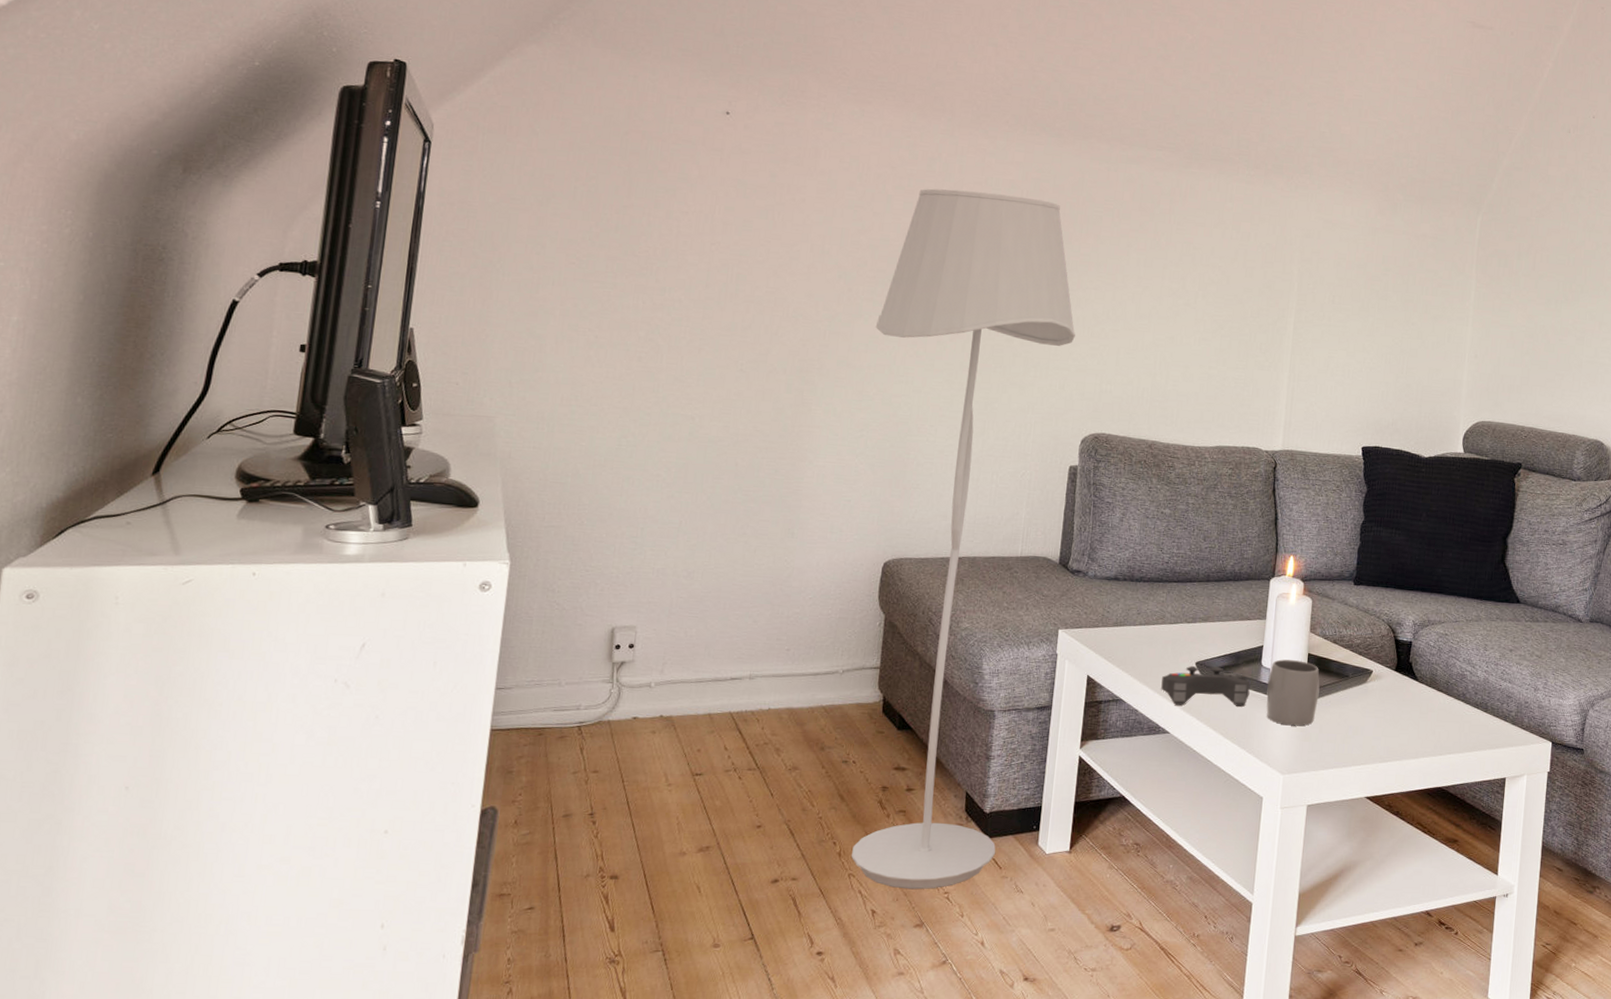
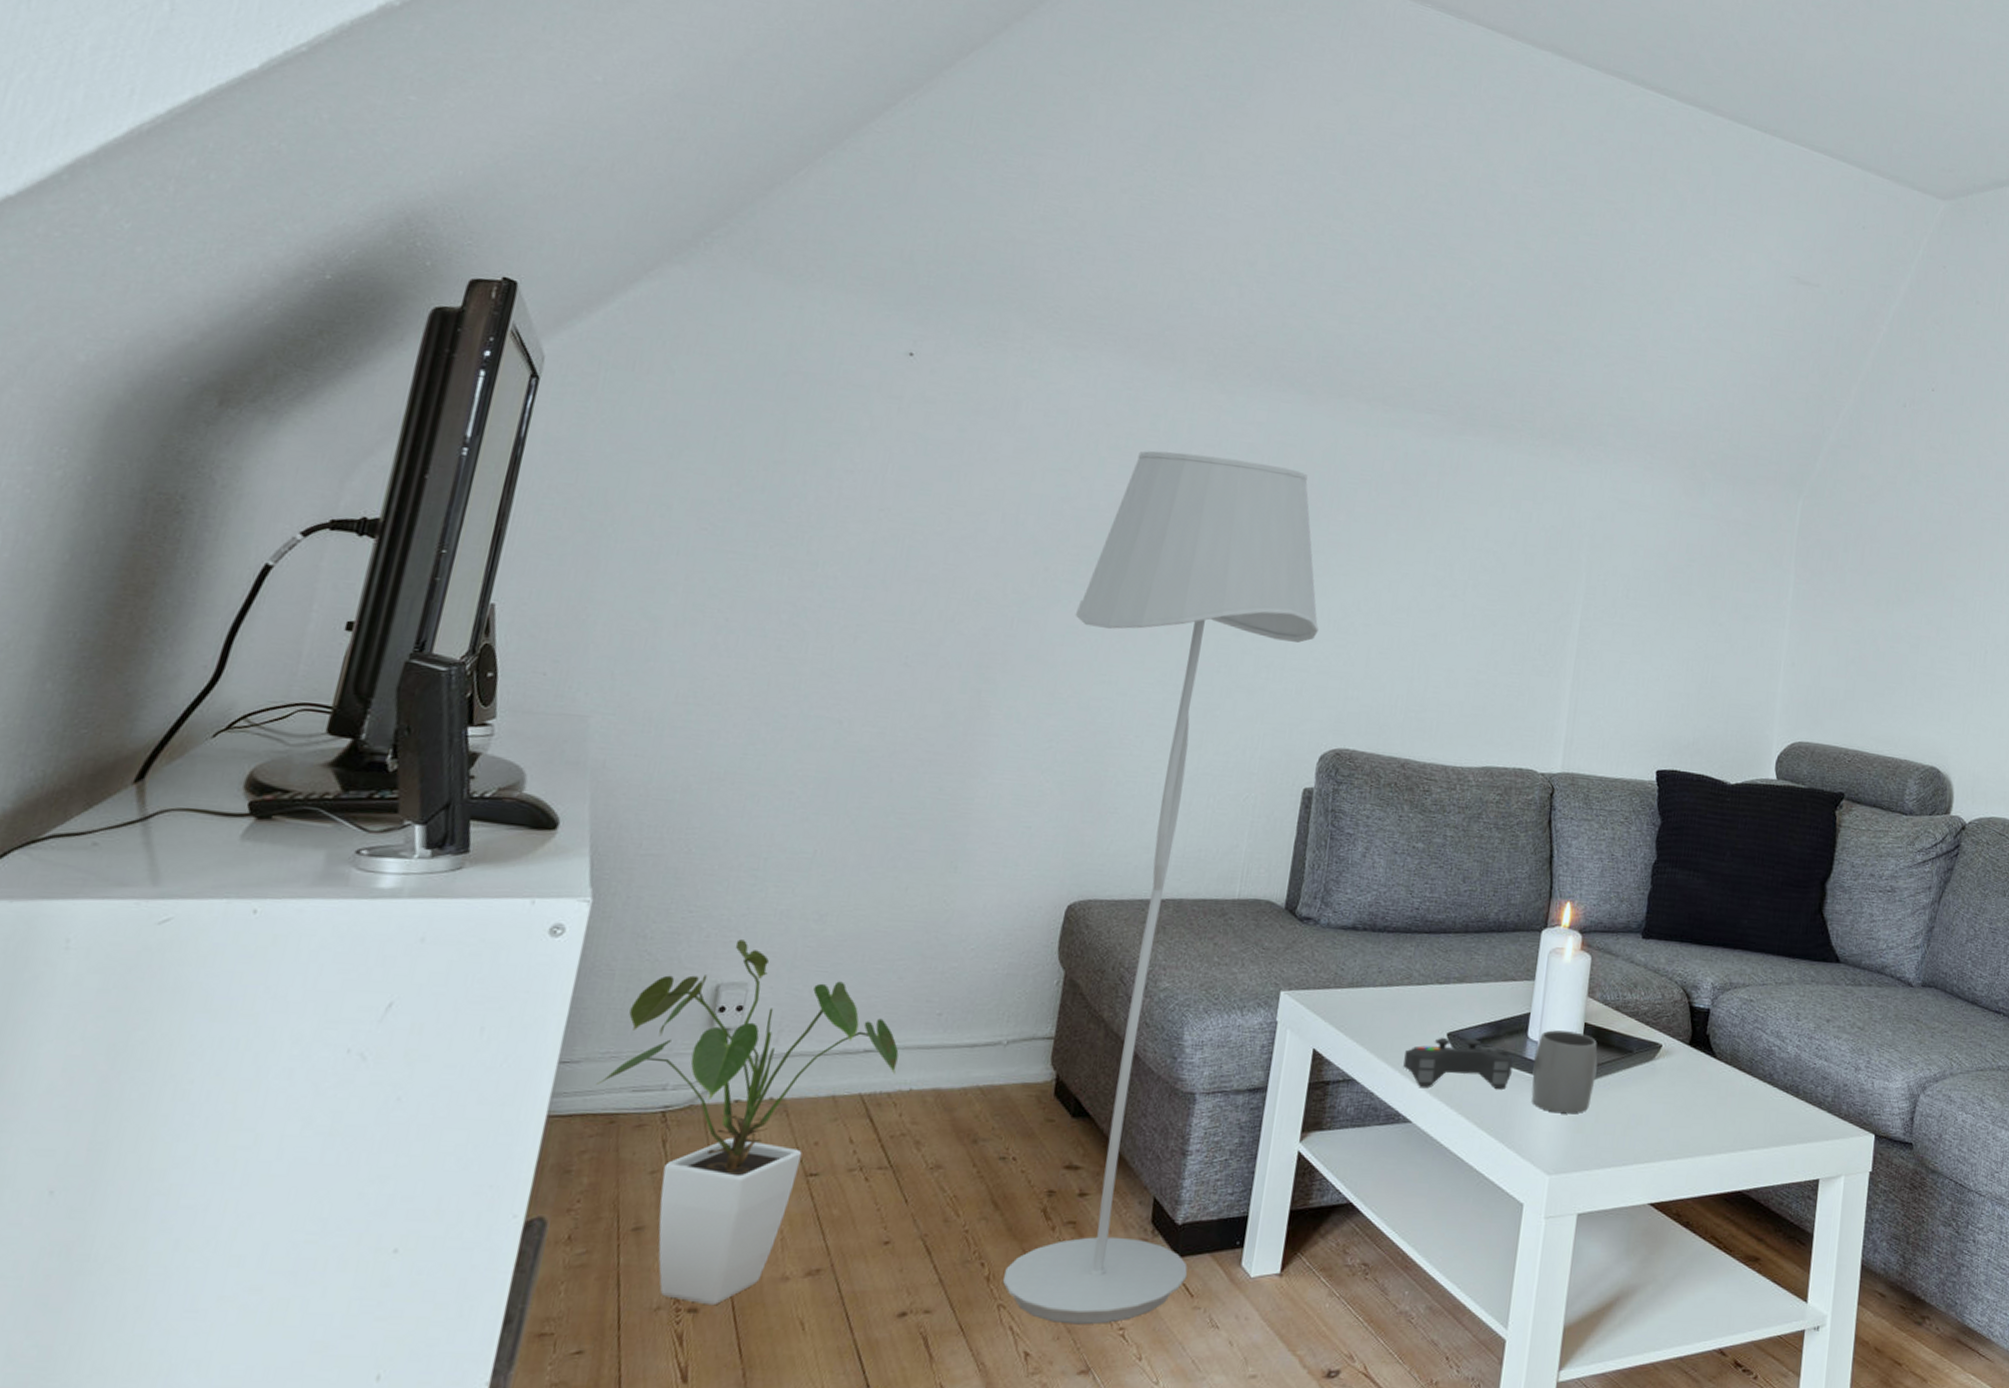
house plant: none [526,592,758,874] -> present [596,939,899,1306]

